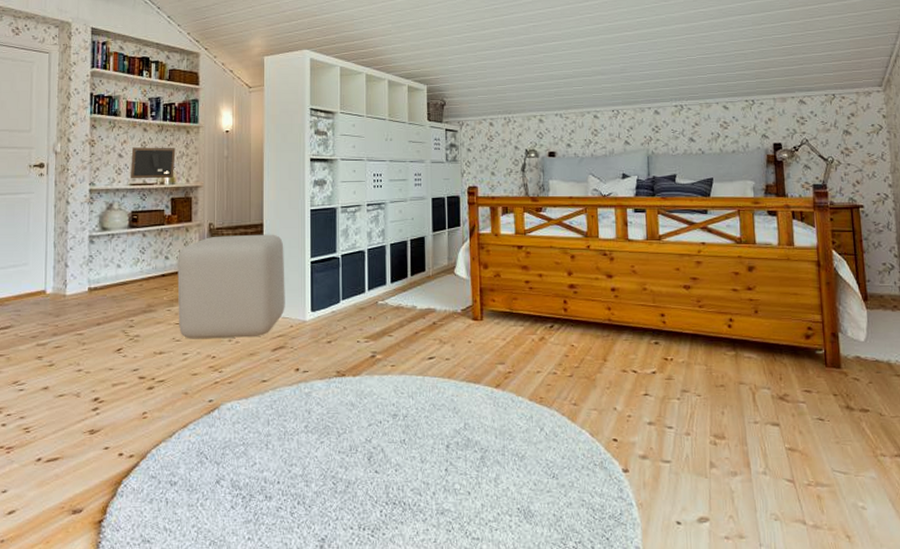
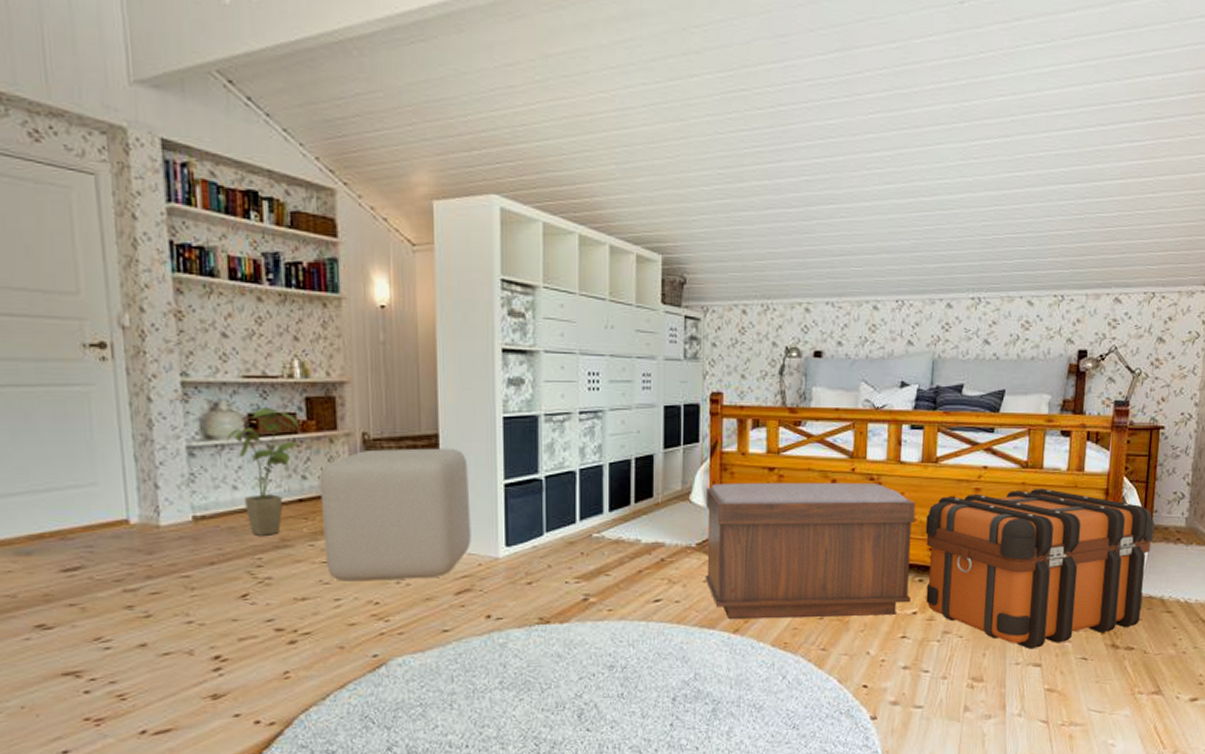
house plant: none [115,206,166,303] -> present [226,408,301,536]
picture frame: present [130,147,176,179] -> none [241,324,308,370]
bench: none [468,257,649,375] -> present [705,482,915,619]
suitcase: none [655,260,870,409] -> present [925,488,1154,649]

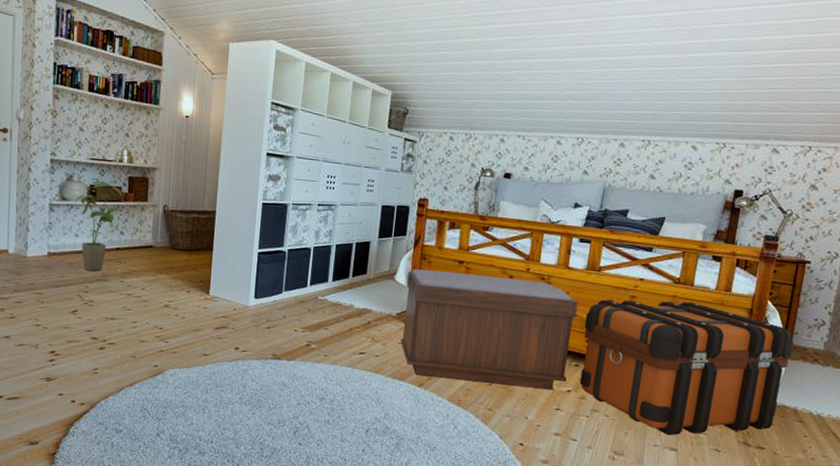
pouf: present [320,448,471,582] -> none [129,217,234,315]

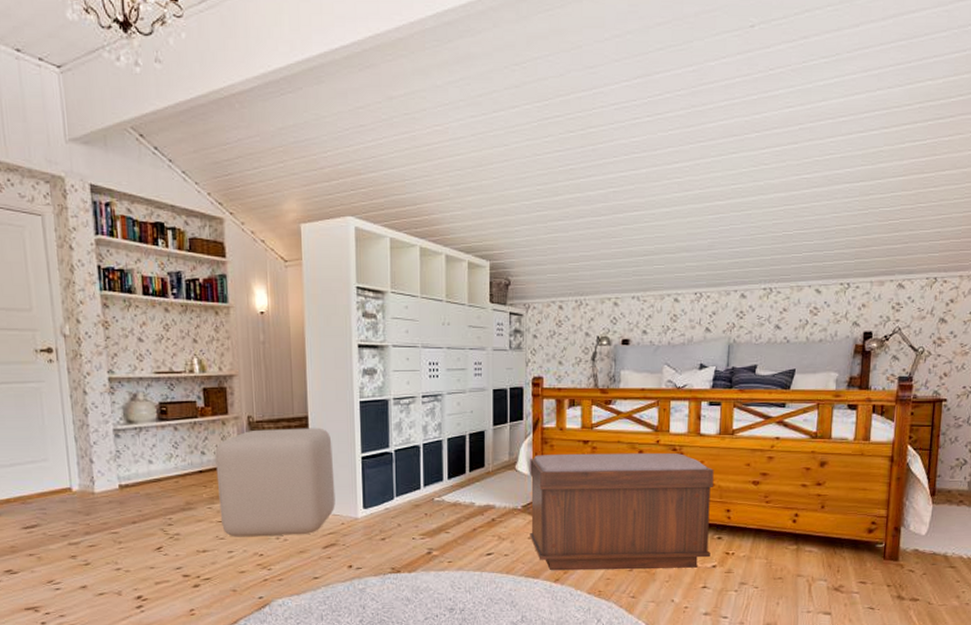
house plant: present [74,181,122,272] -> none [143,397,200,500]
pouf: none [129,217,234,315] -> present [215,428,336,537]
suitcase: present [579,299,794,436] -> none [723,456,938,599]

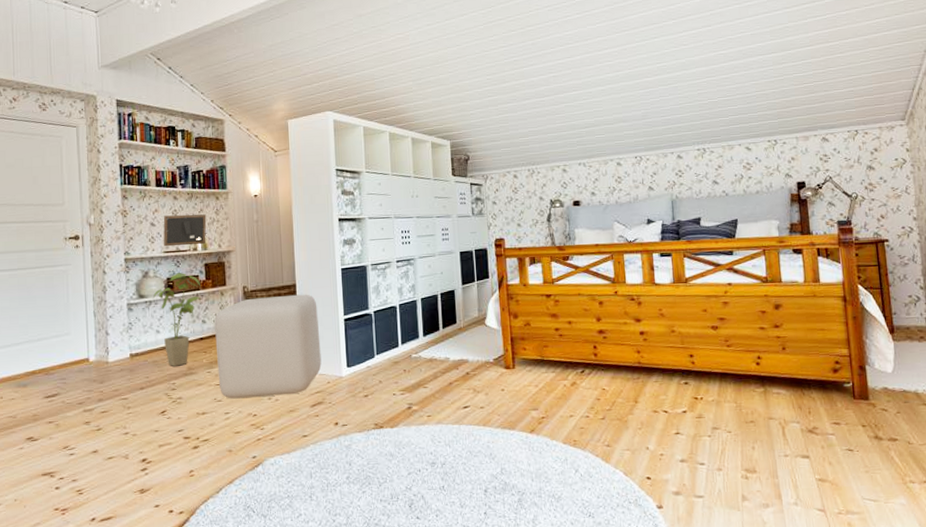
house plant: none [143,397,200,500] -> present [152,273,202,366]
picture frame: none [153,330,205,367] -> present [163,214,207,247]
bench: present [530,452,714,570] -> none [498,303,679,421]

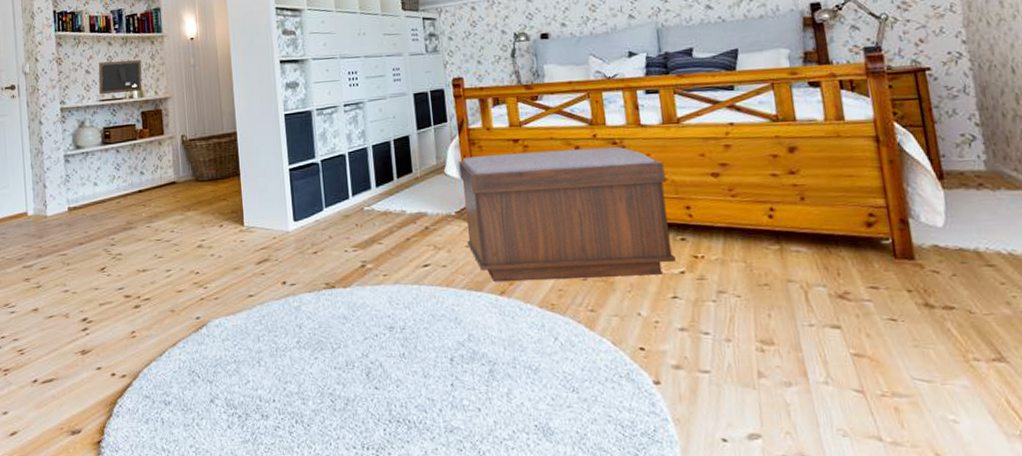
house plant: present [152,273,202,366] -> none [89,122,139,221]
pouf: present [214,294,322,399] -> none [153,142,267,255]
bench: none [498,303,679,421] -> present [459,147,676,281]

